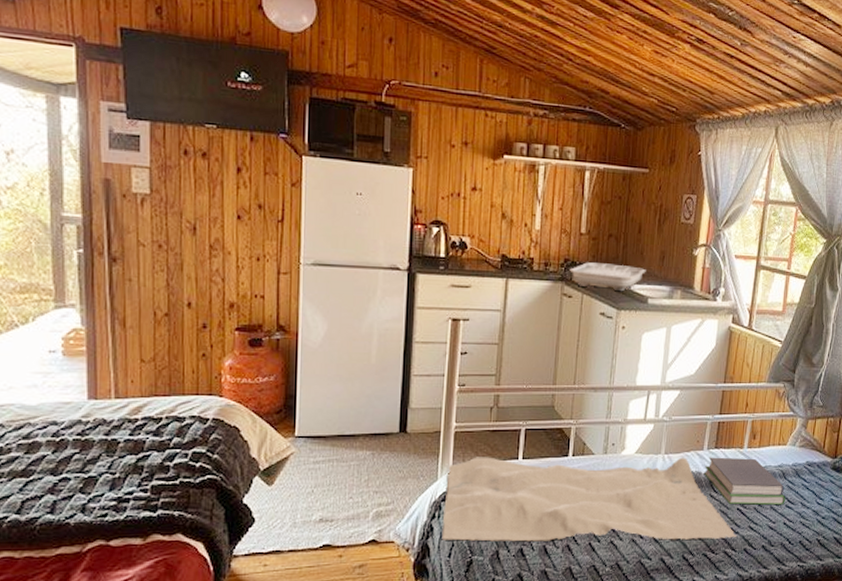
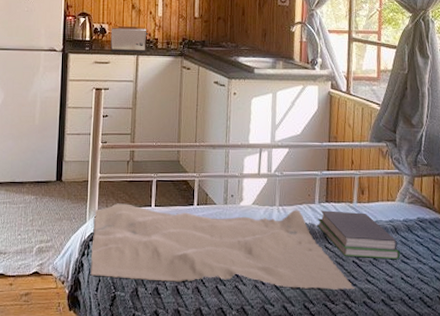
toaster: none [471,240,522,276] -> present [109,26,148,53]
dish rack: present [569,262,646,292] -> none [187,40,251,64]

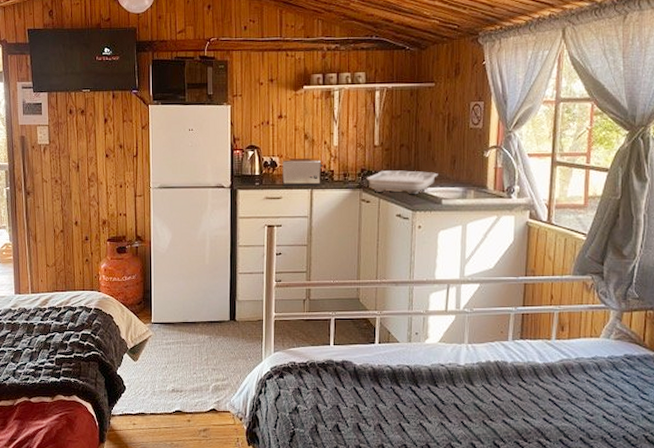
towel: present [91,203,355,290] -> none [269,342,550,428]
dish rack: none [187,40,251,64] -> present [366,170,438,195]
book: present [317,210,400,260] -> none [510,347,603,398]

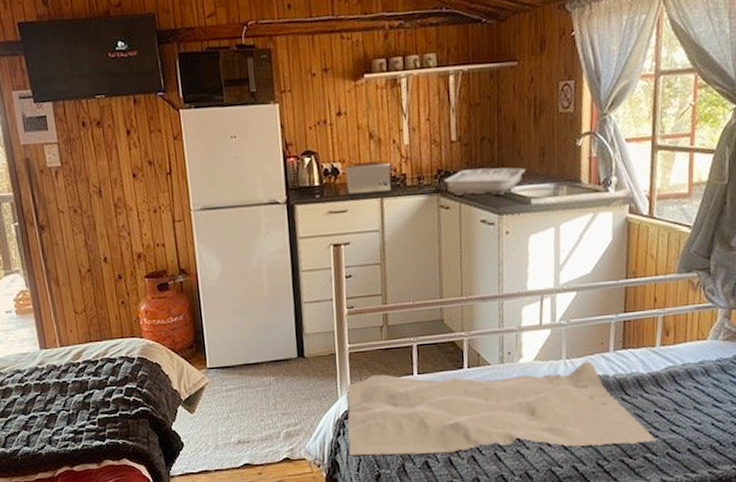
towel: none [269,342,550,428] -> present [347,361,657,456]

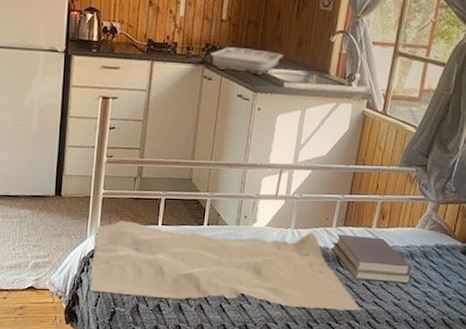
toaster: present [344,160,393,198] -> none [120,25,167,59]
book: none [612,356,711,407] -> present [331,234,412,284]

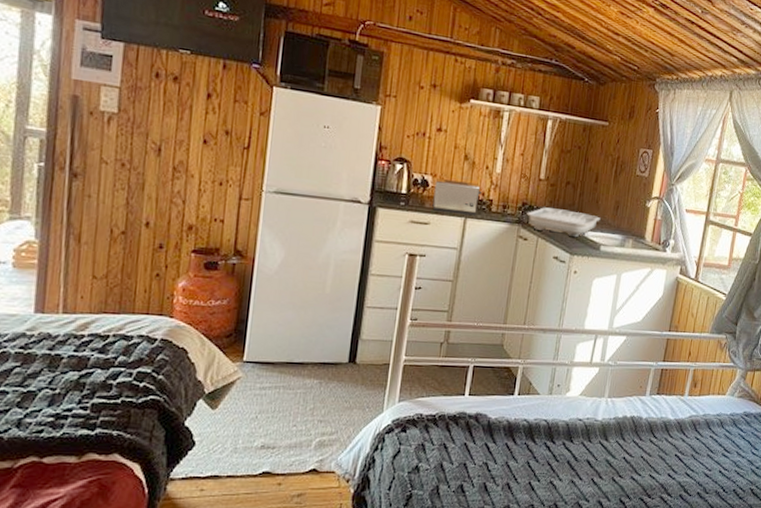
towel: present [90,221,361,311] -> none [384,391,674,484]
toaster: none [120,25,167,59] -> present [431,178,482,216]
book: present [331,234,412,284] -> none [644,403,722,454]

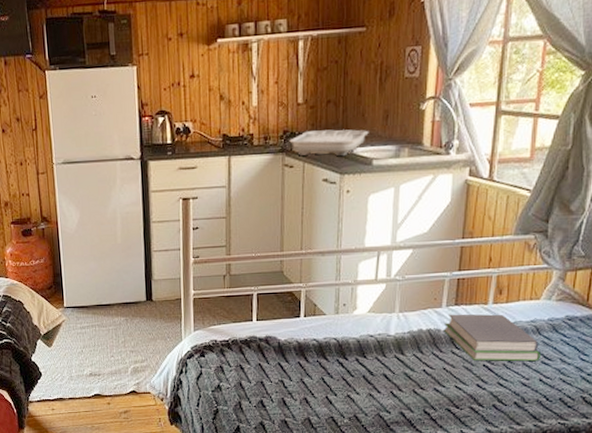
toaster: present [431,178,482,216] -> none [195,121,241,156]
book: none [644,403,722,454] -> present [443,314,540,362]

